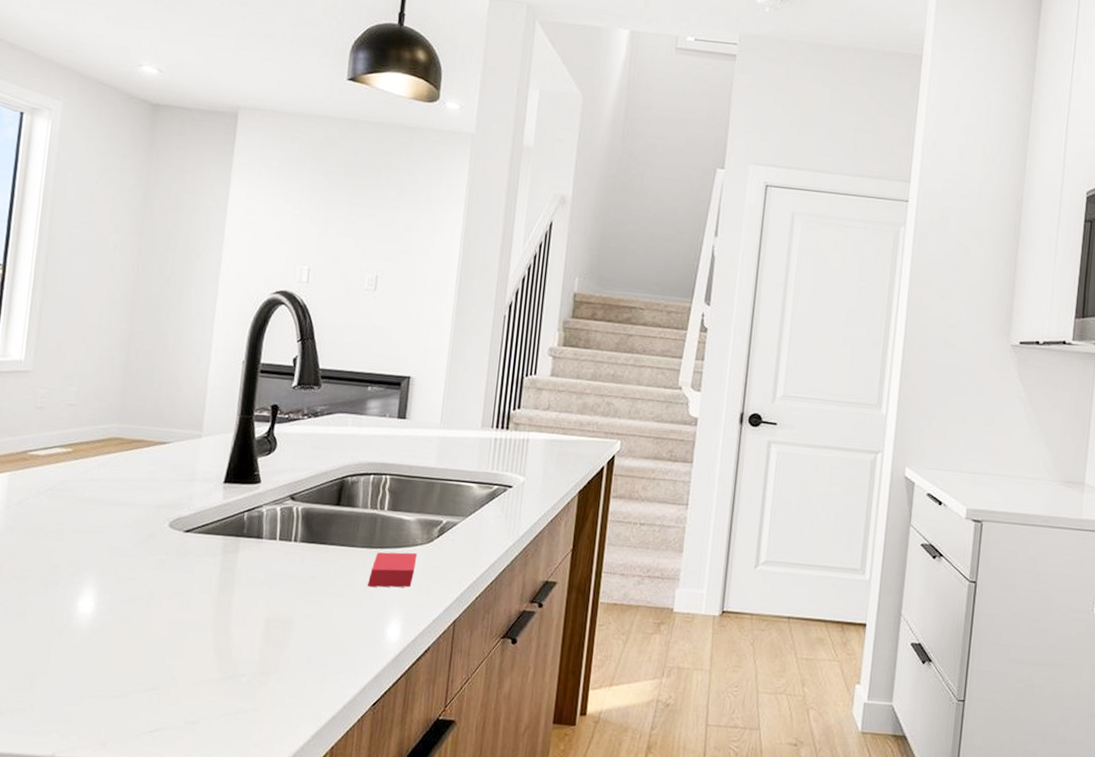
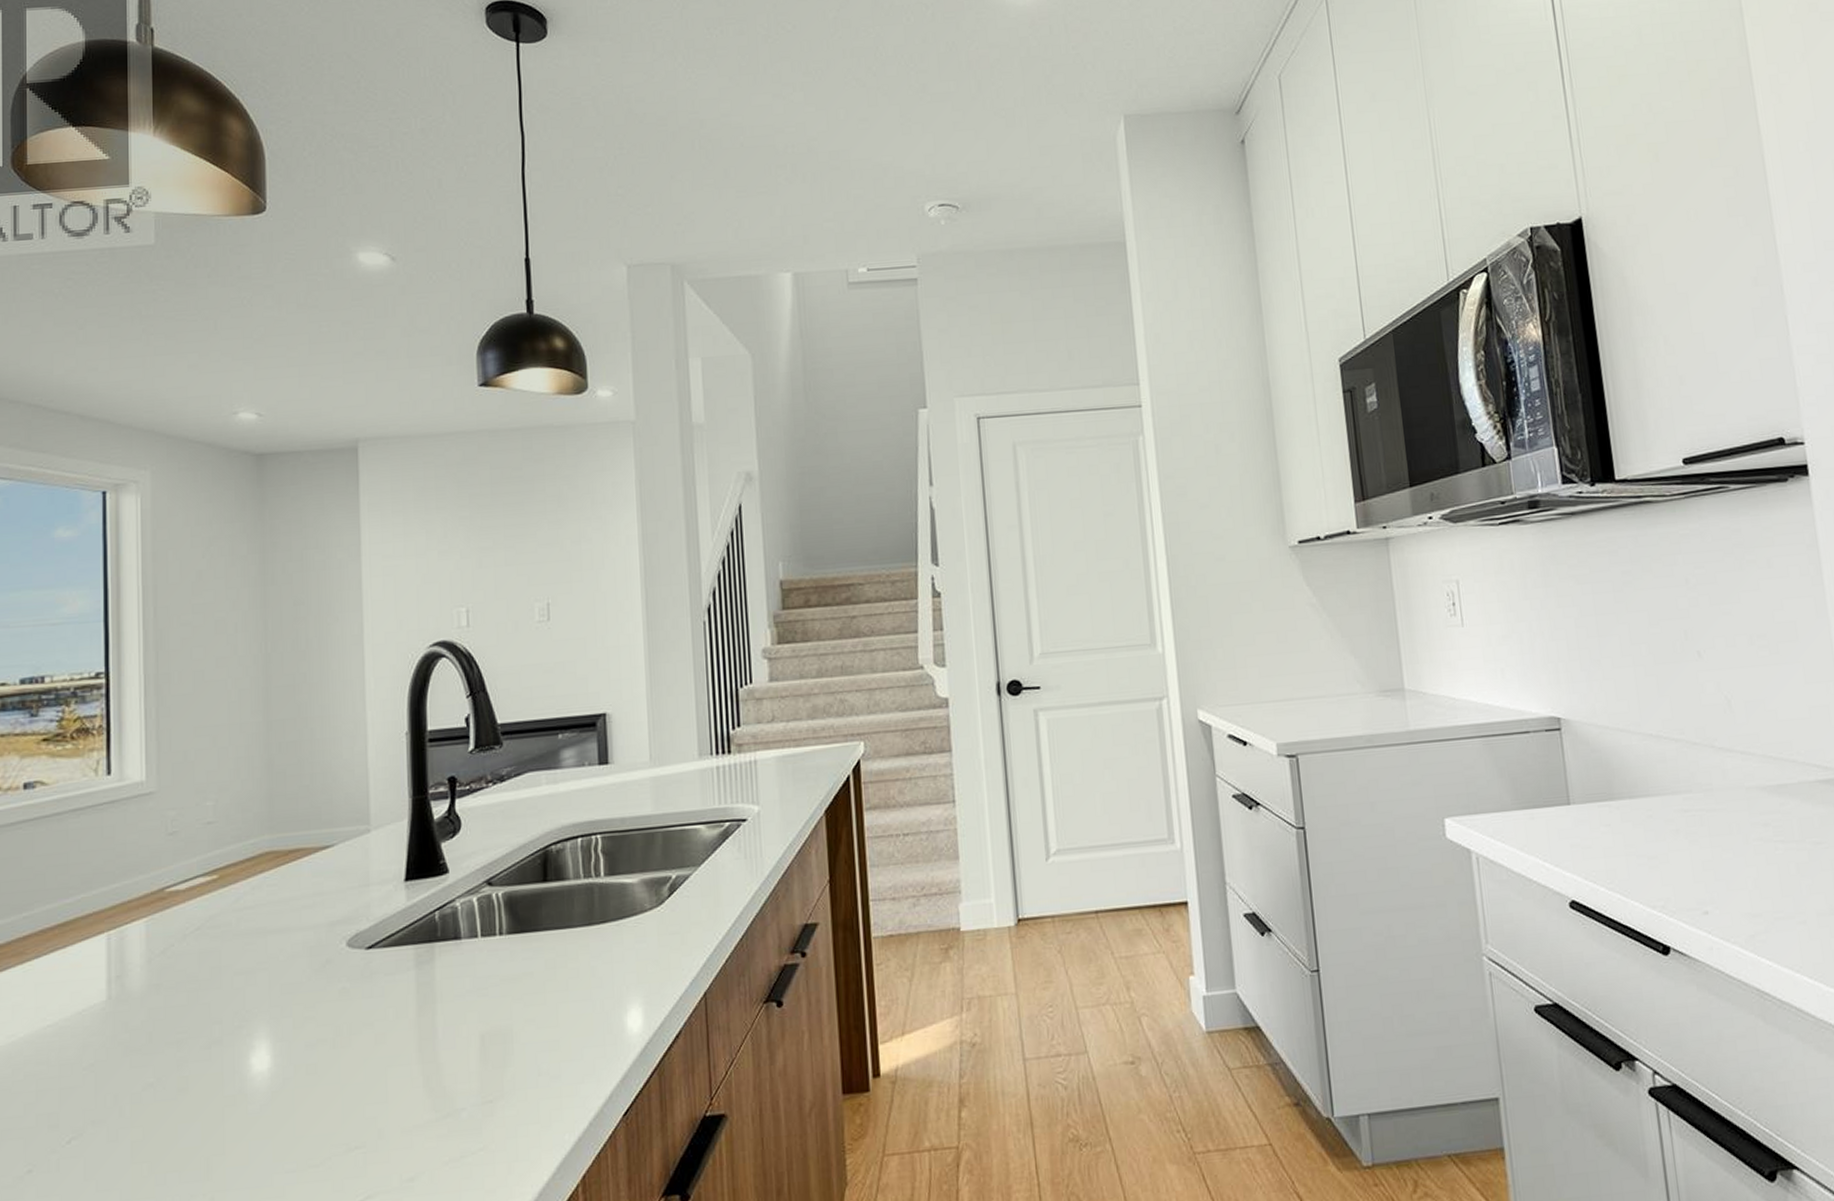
sponge: present [367,552,418,588] -> none [595,920,649,973]

